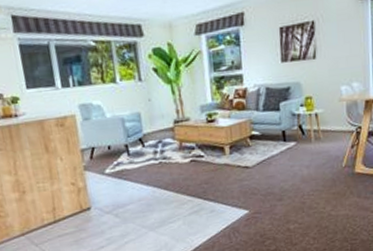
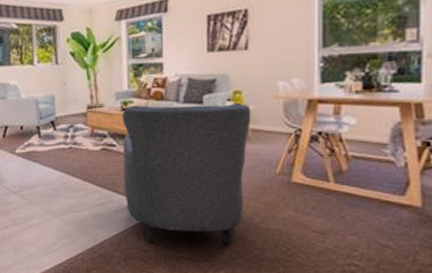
armchair: none [207,107,321,242] -> present [121,102,252,245]

